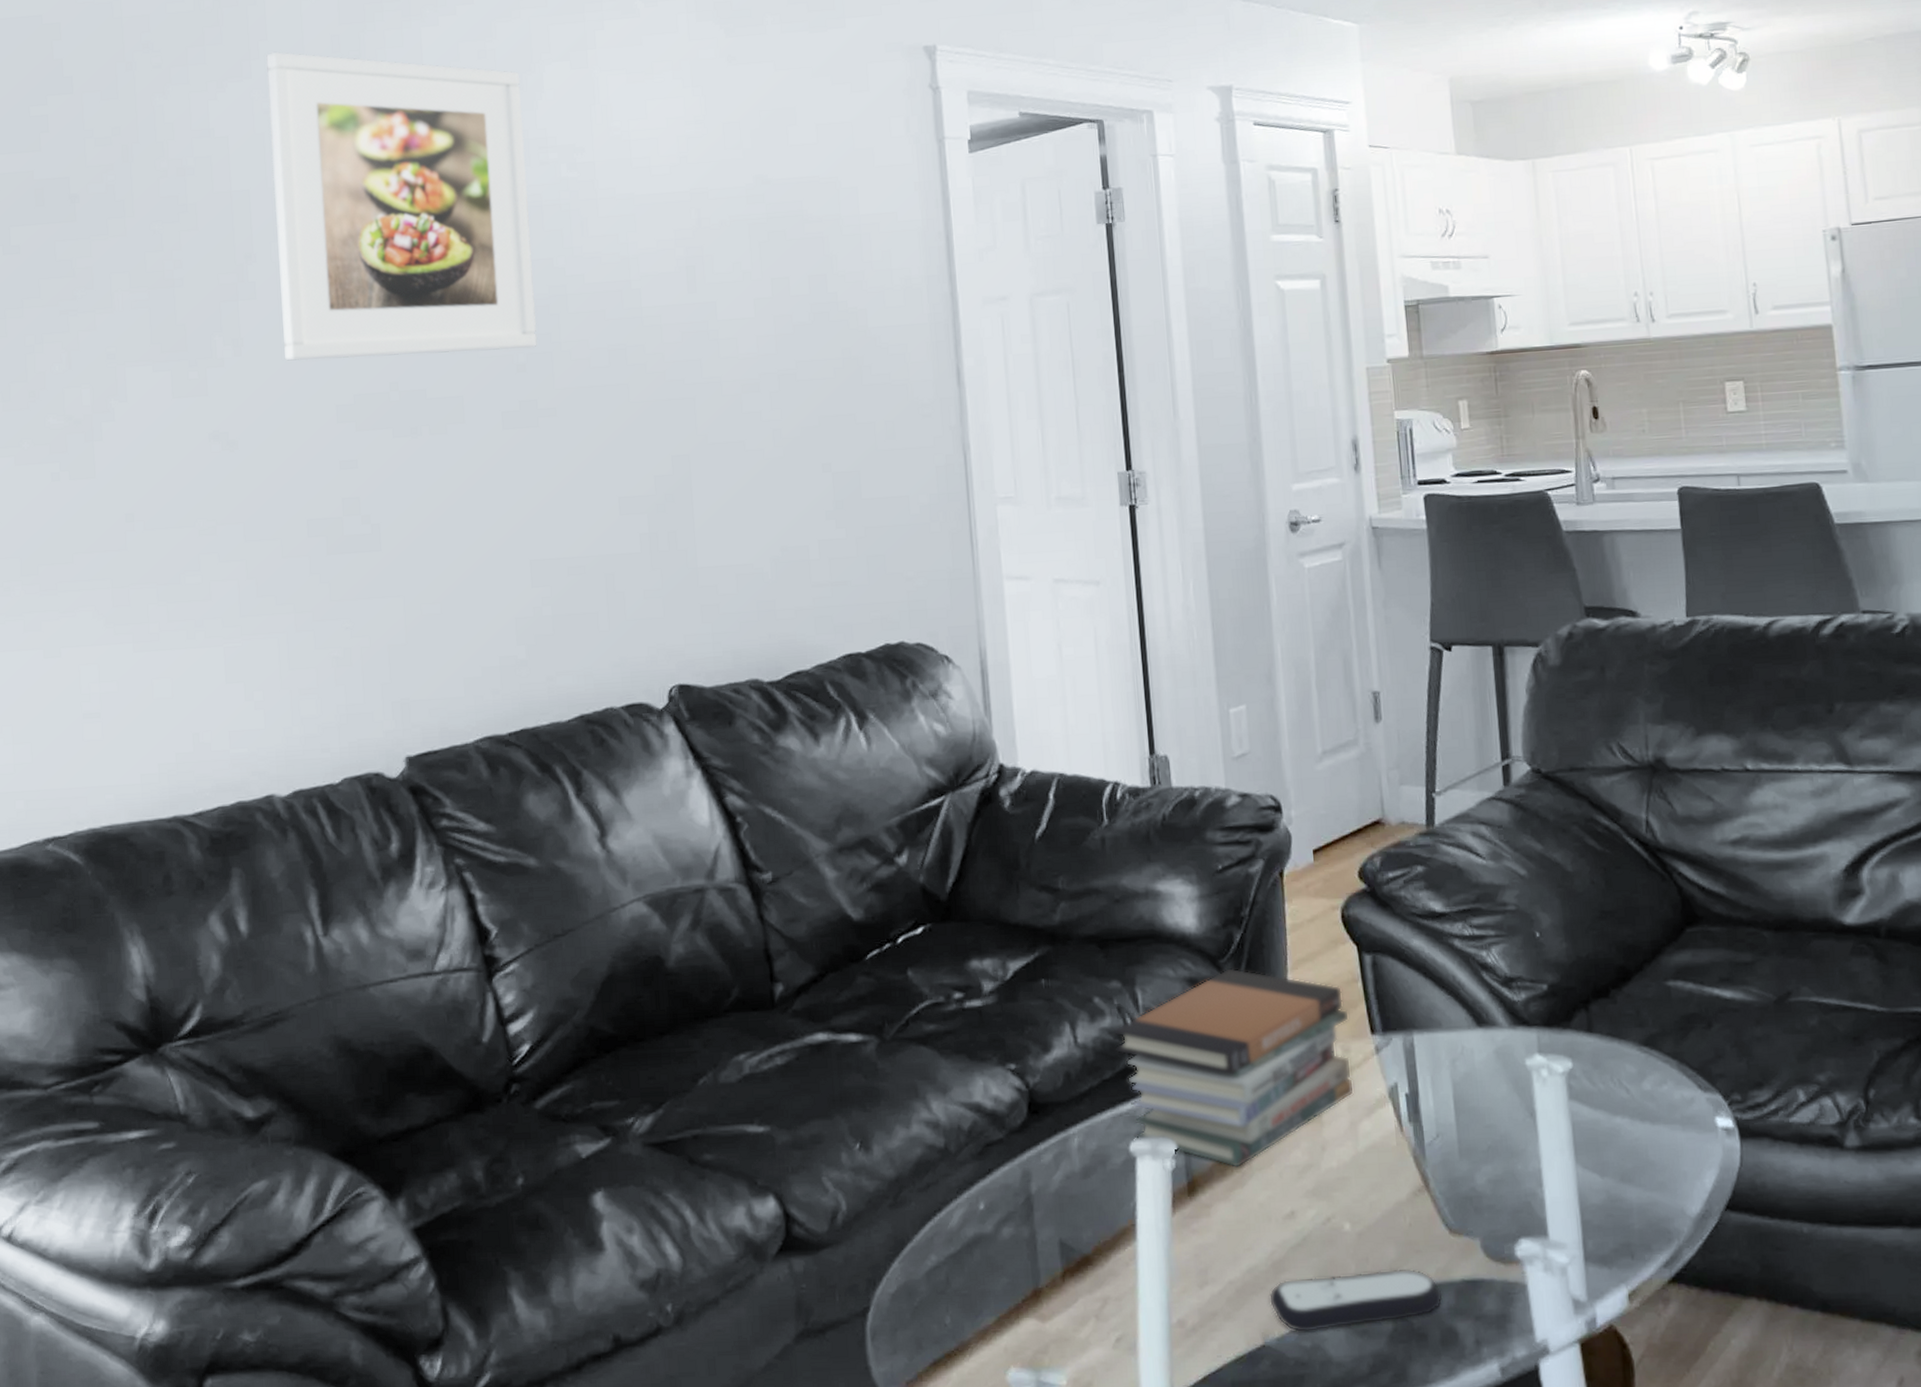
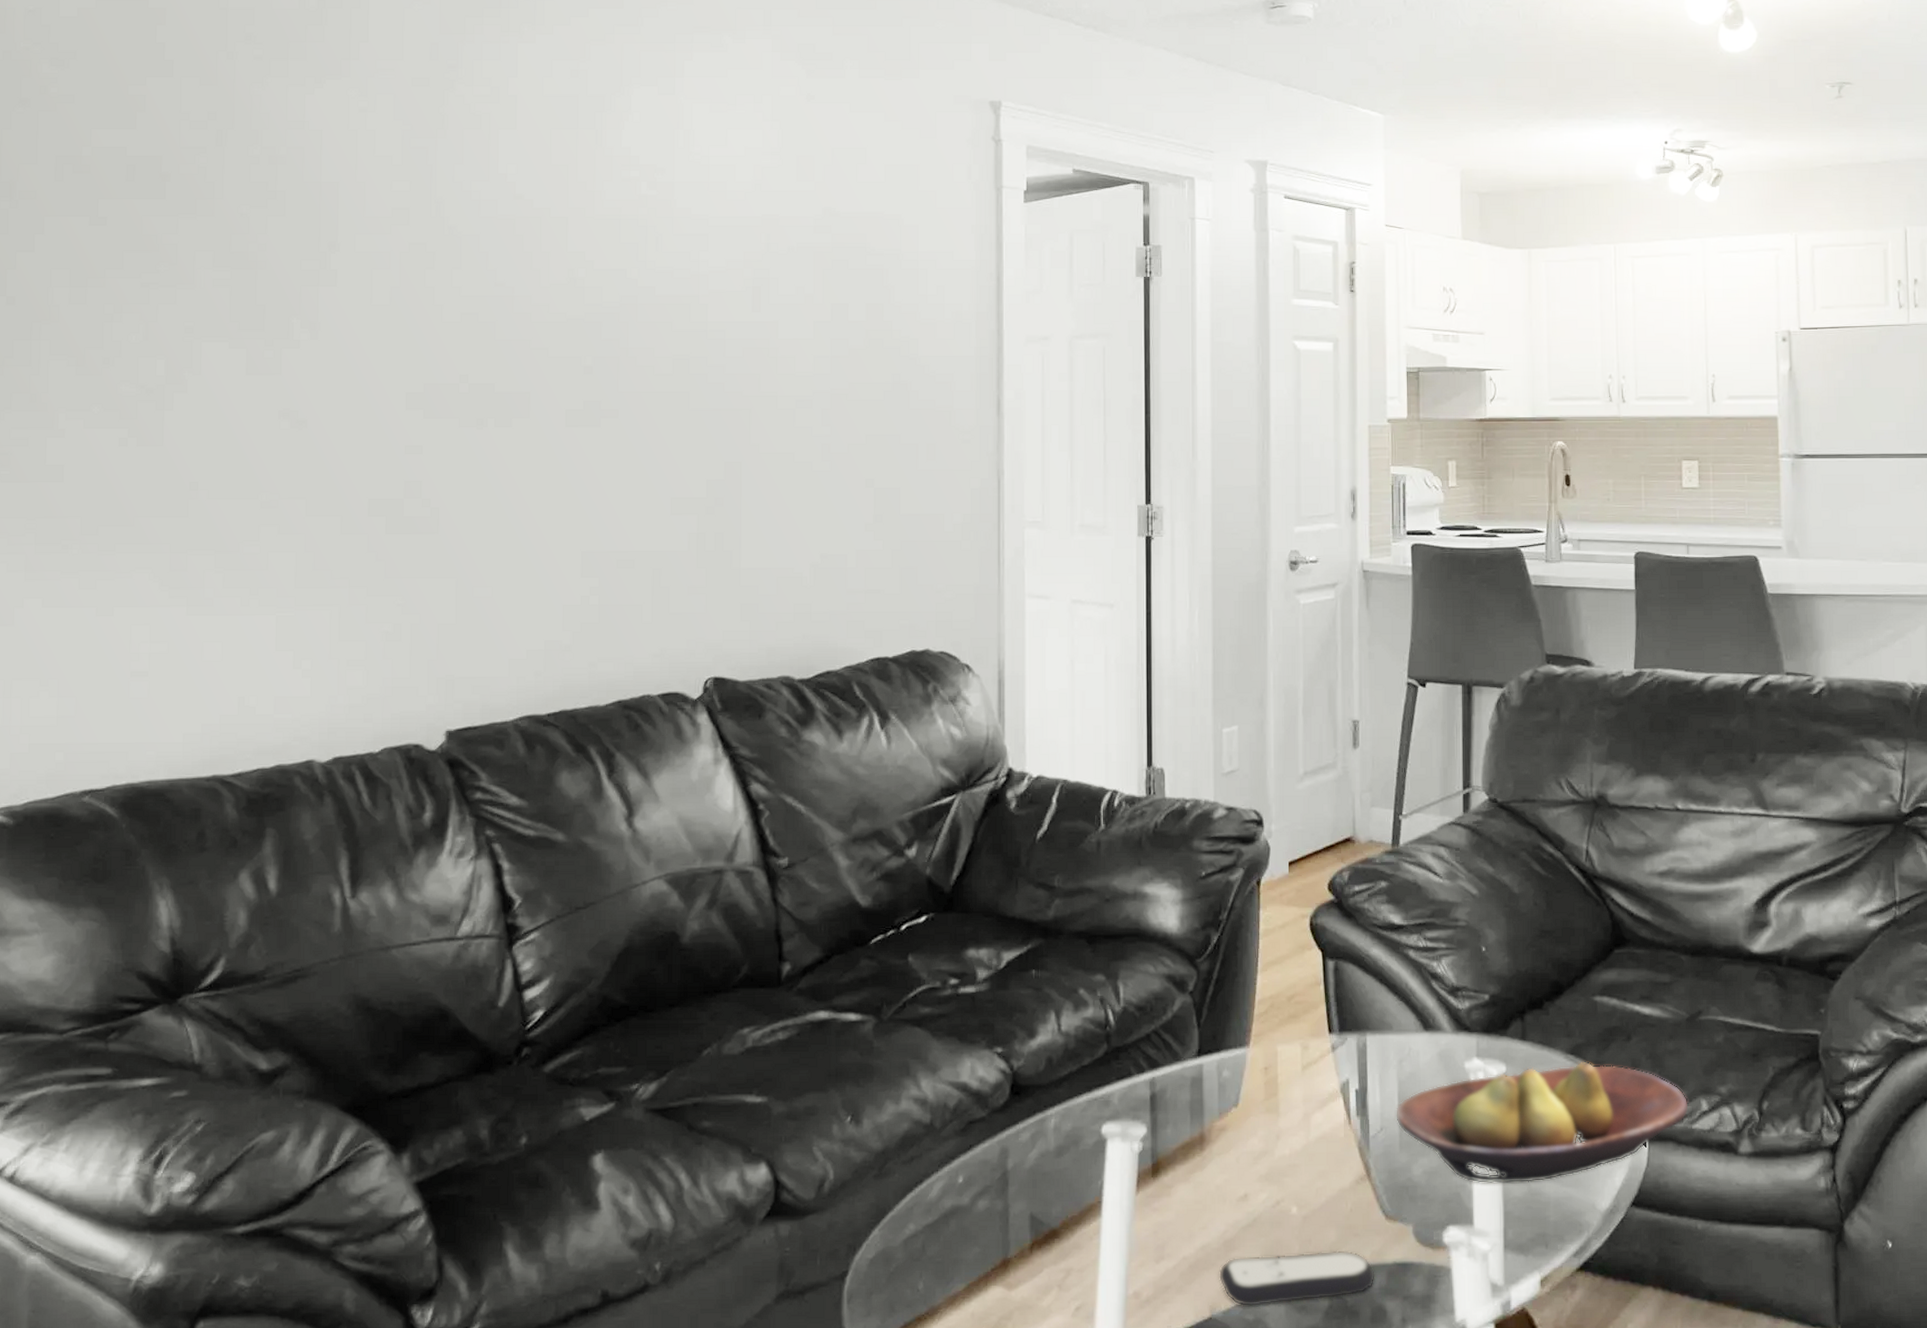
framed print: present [266,51,537,361] -> none [360,54,609,352]
book stack: present [1114,968,1355,1168] -> none [1096,967,1310,1152]
fruit bowl: none [1451,1053,1785,1192] -> present [1395,1061,1690,1184]

